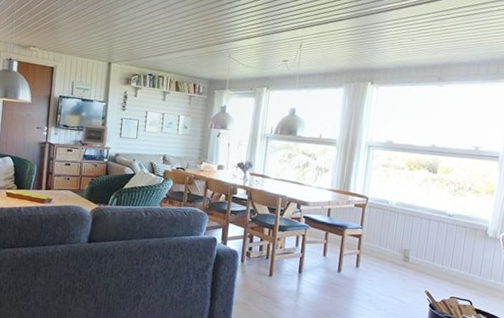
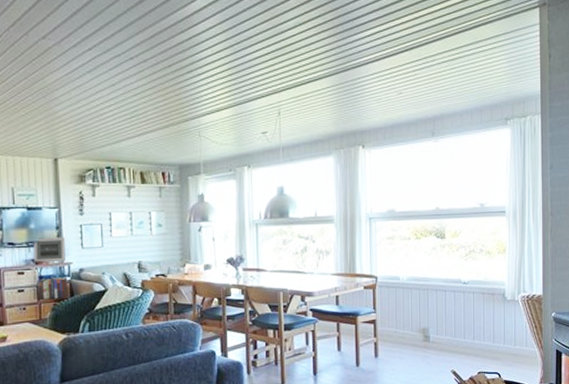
books: none [81,157,105,176] -> present [39,277,68,299]

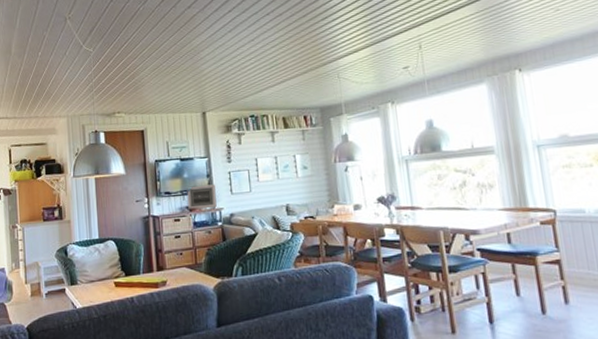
books: present [39,277,68,299] -> none [193,222,221,245]

